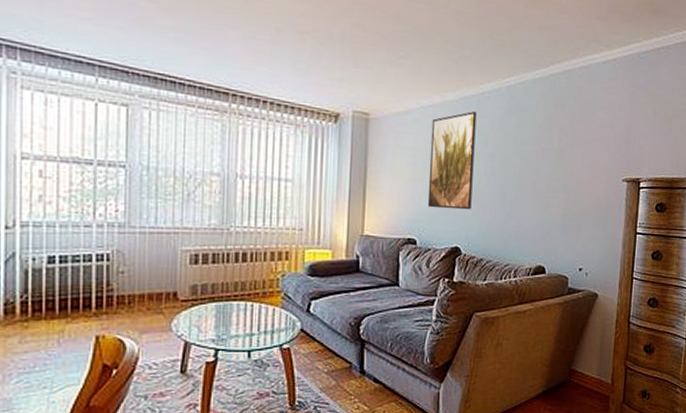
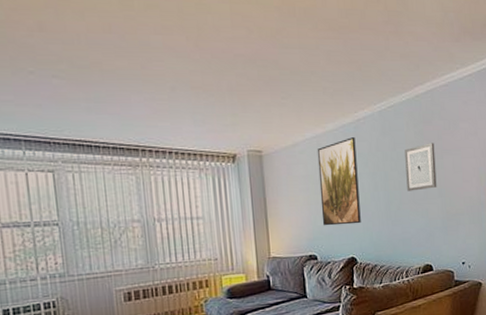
wall art: none [528,129,565,182] -> present [405,143,437,191]

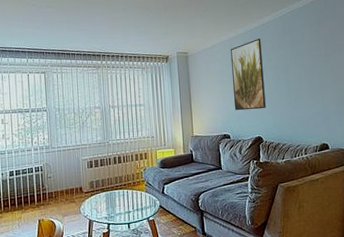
wall art: present [405,143,437,191] -> none [302,40,331,81]

